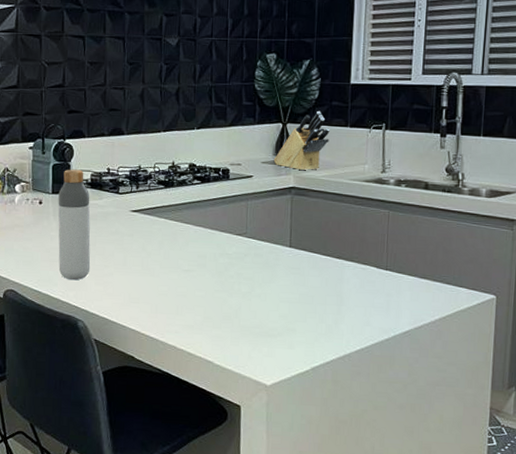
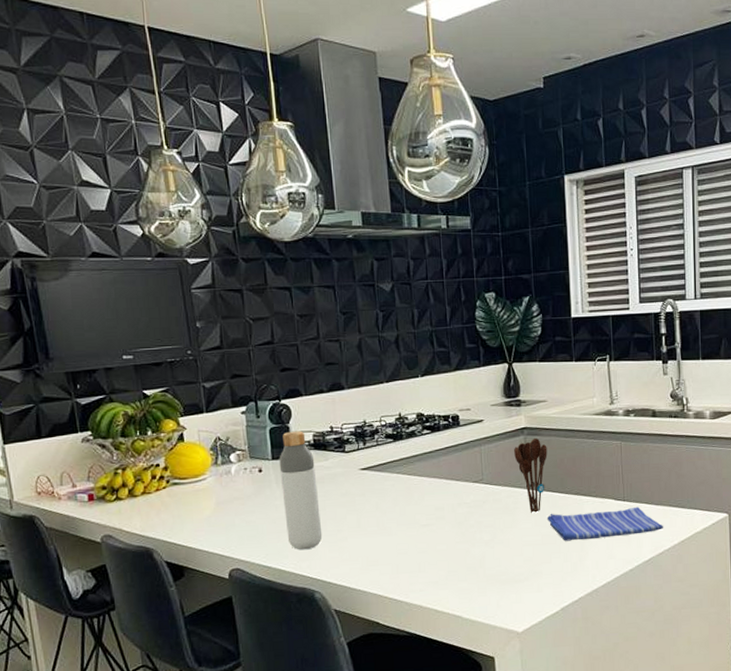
knife block: present [273,111,330,171] -> none [502,348,556,410]
utensil holder: none [280,198,313,271] -> present [514,437,548,513]
dish towel: none [306,274,426,305] -> present [546,506,664,541]

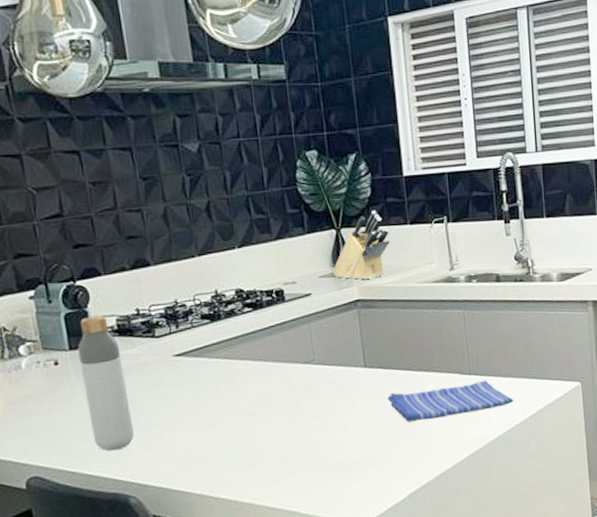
knife block: none [502,348,556,410] -> present [332,211,390,280]
utensil holder: present [514,437,548,513] -> none [347,310,385,394]

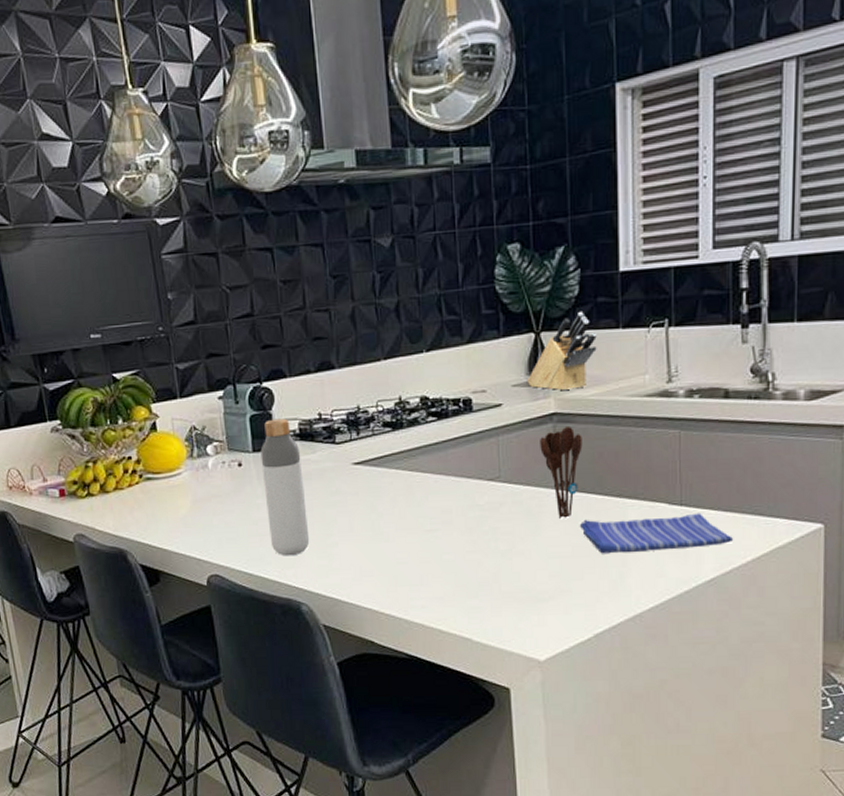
utensil holder: none [347,310,385,394] -> present [540,425,583,518]

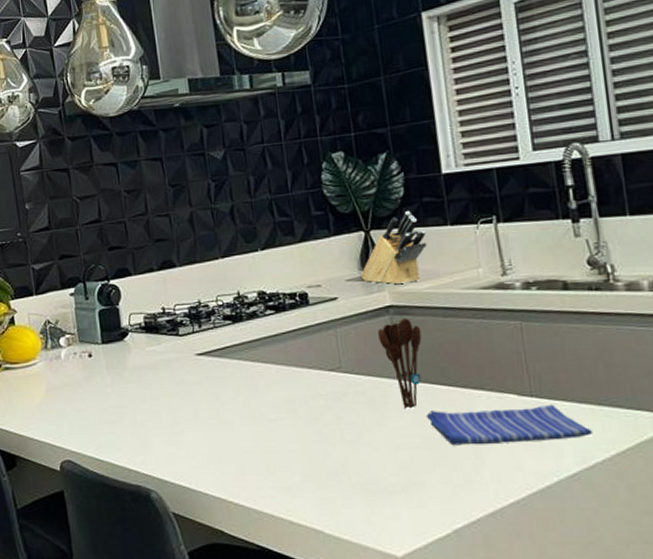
bottle: present [260,418,310,556] -> none [109,312,157,443]

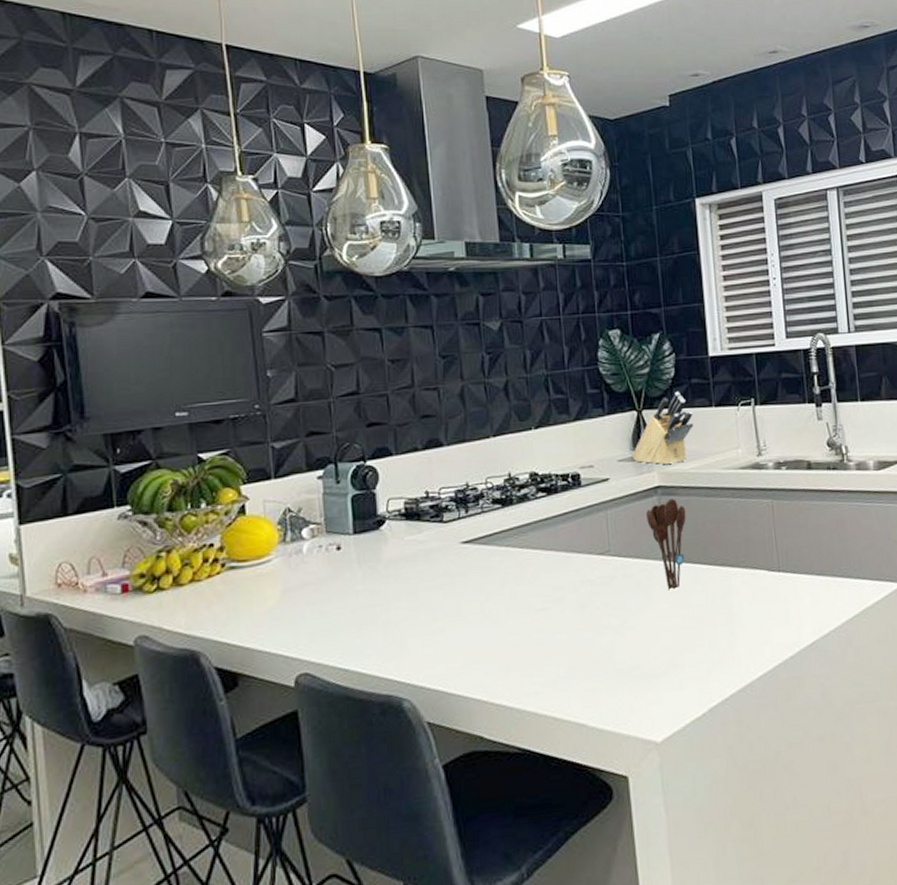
dish towel: present [425,404,594,446] -> none [687,578,829,624]

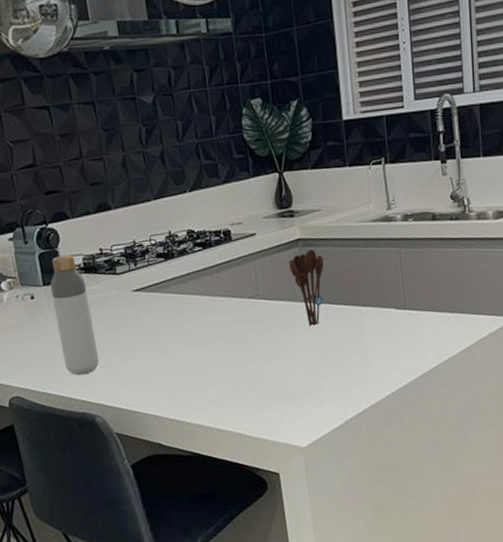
bottle: none [362,497,414,647] -> present [50,254,100,376]
knife block: present [631,392,694,465] -> none [275,154,330,220]

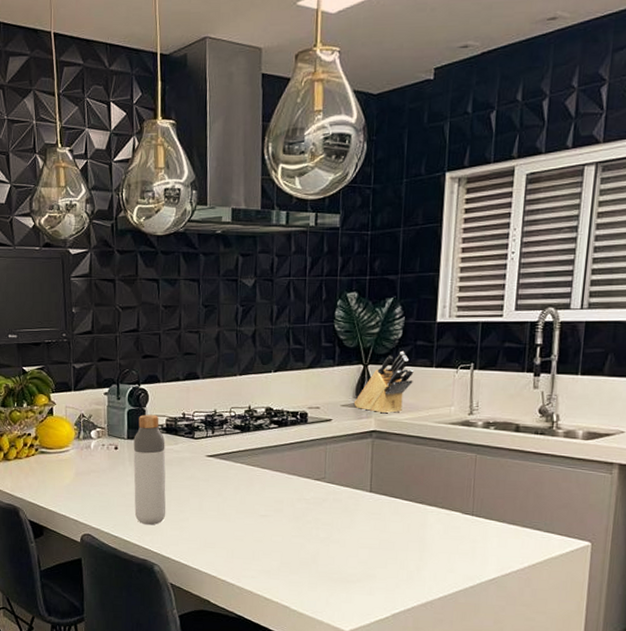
knife block: none [275,154,330,220] -> present [353,352,414,414]
utensil holder: present [289,249,324,327] -> none [360,442,395,517]

